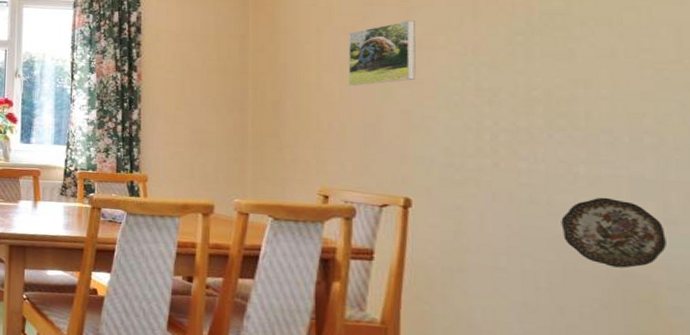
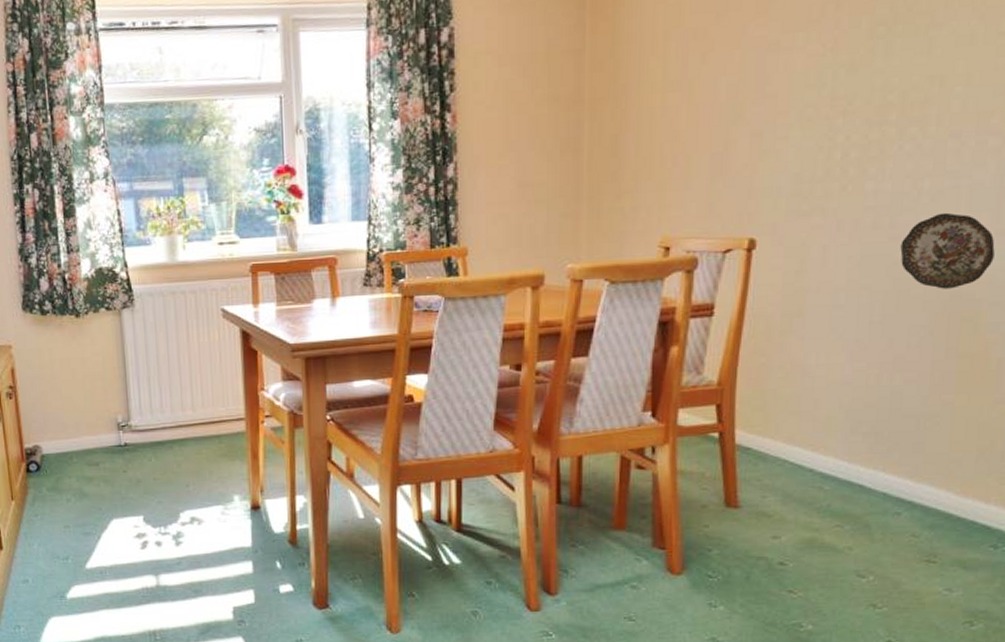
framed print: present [348,20,416,86] -> none [696,14,773,107]

